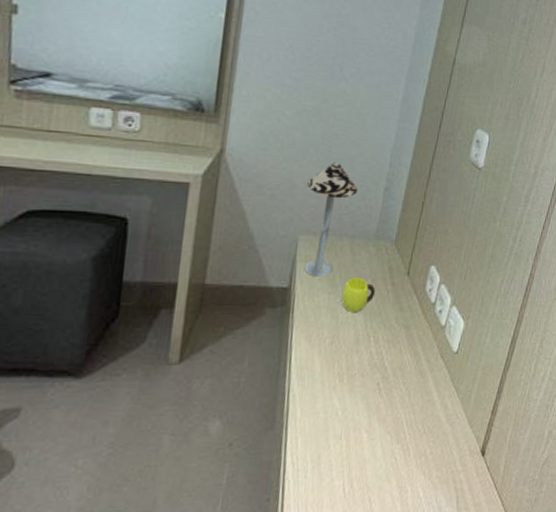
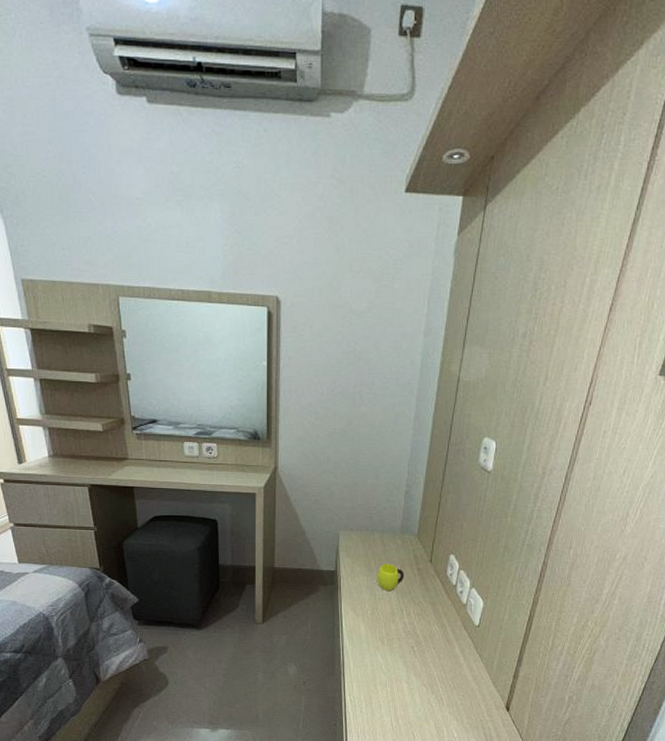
table lamp: present [304,161,358,277] -> none [342,471,383,563]

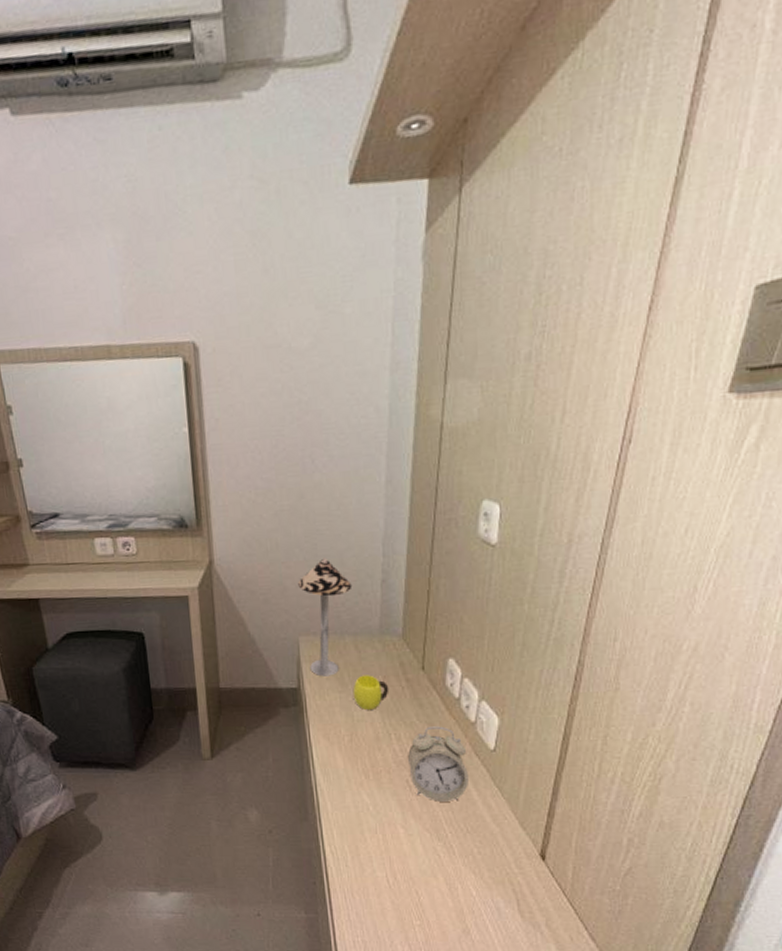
table lamp: none [342,471,383,563] -> present [298,558,353,677]
alarm clock: none [414,606,459,664] -> present [408,726,470,802]

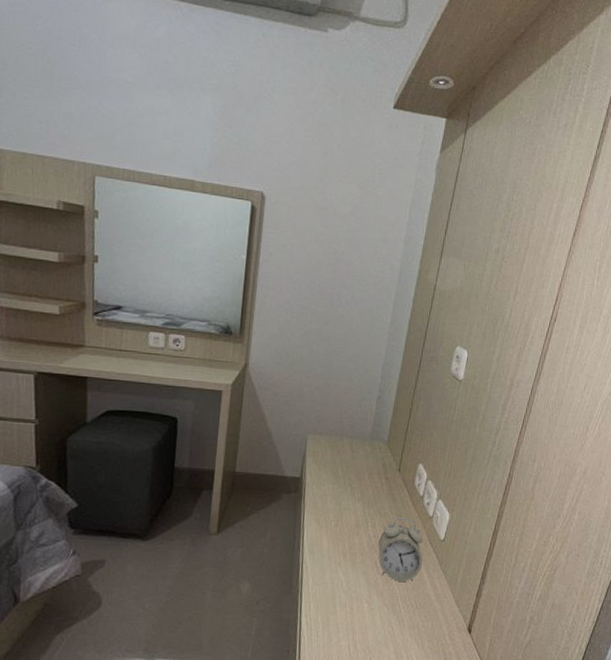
table lamp: present [298,558,353,677] -> none [312,373,355,470]
cup: present [353,675,389,710] -> none [343,471,372,500]

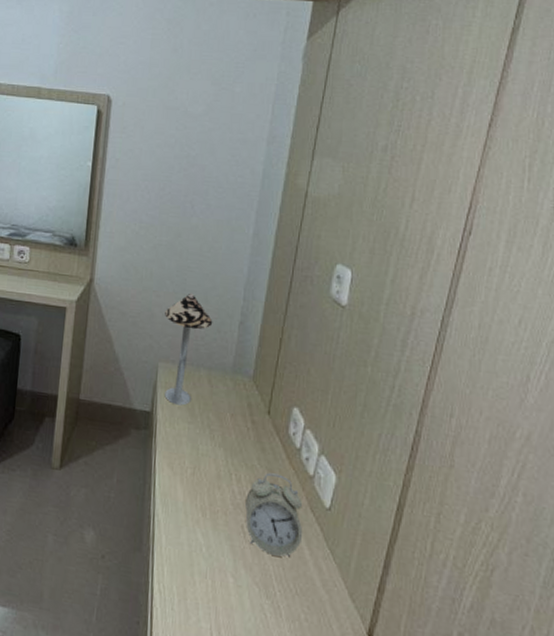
table lamp: none [312,373,355,470] -> present [164,293,213,406]

